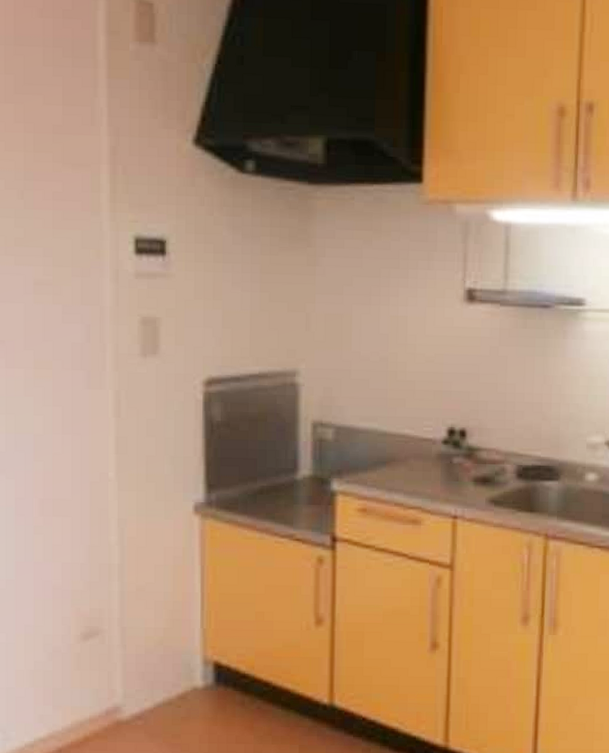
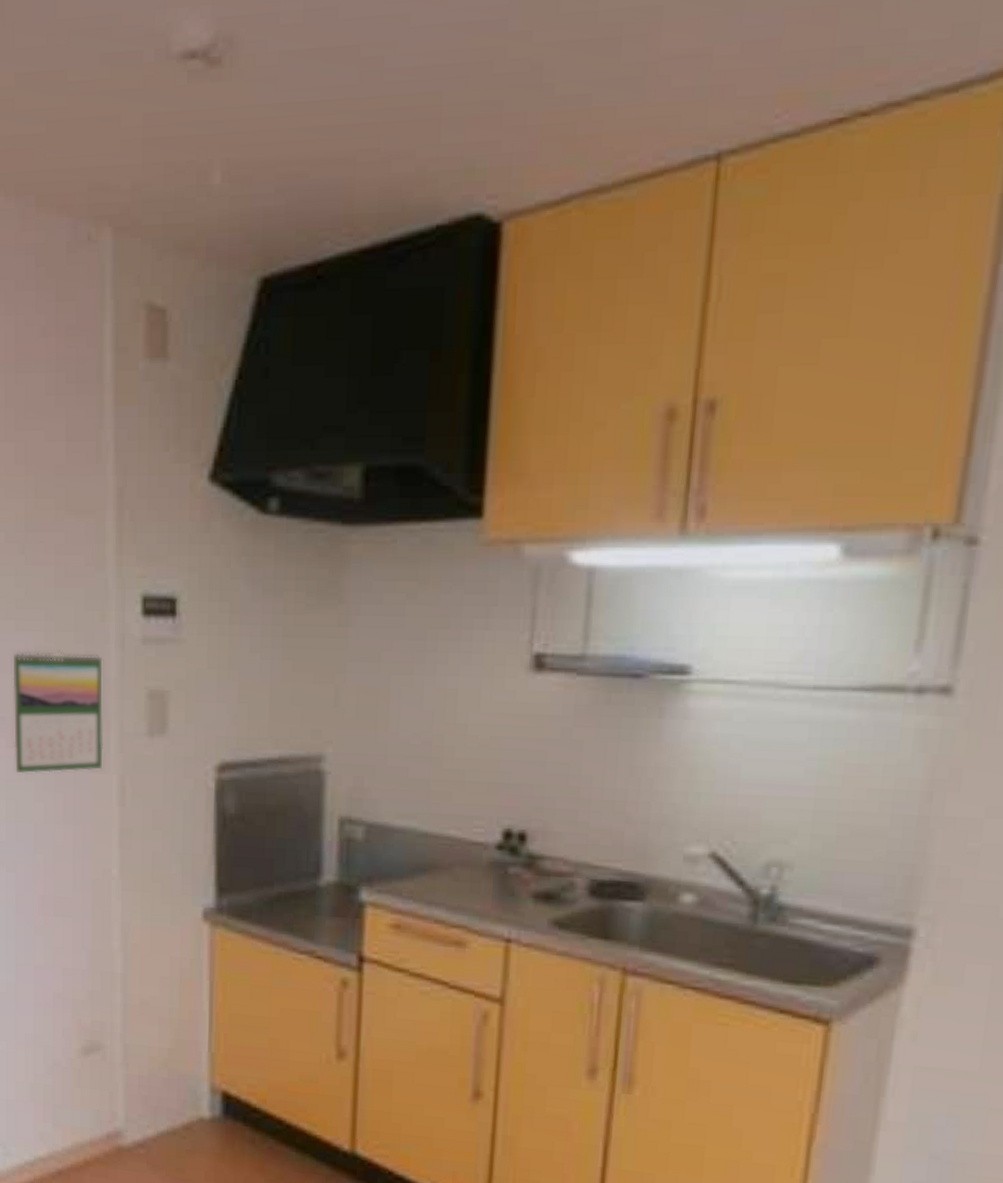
calendar: none [12,282,100,391] -> present [13,650,103,774]

